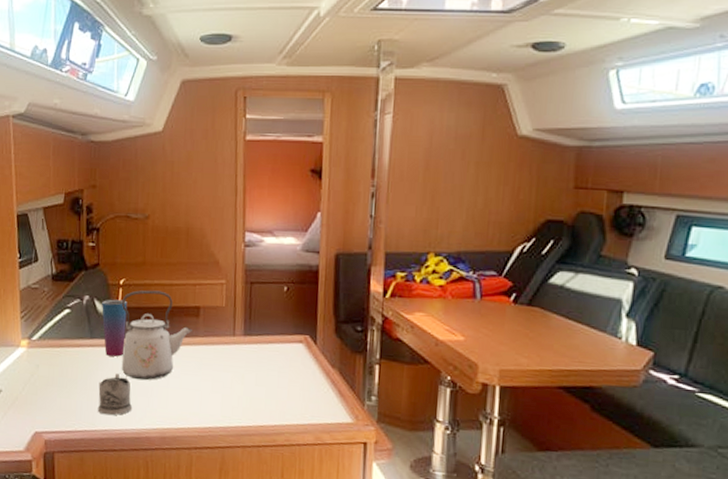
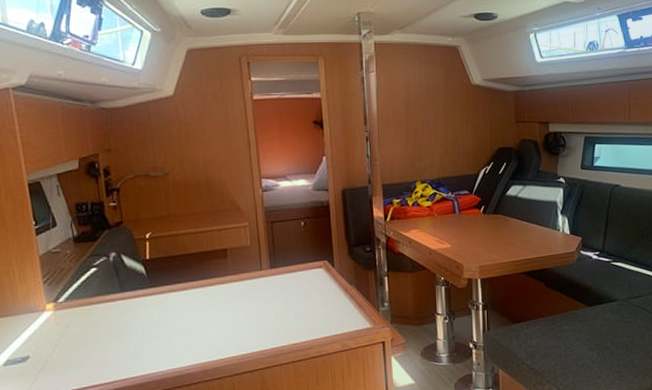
tea glass holder: present [97,374,133,416] -> none [134,321,172,361]
cup: present [102,299,128,357] -> none [130,252,158,306]
kettle: present [121,290,192,381] -> none [150,239,222,323]

